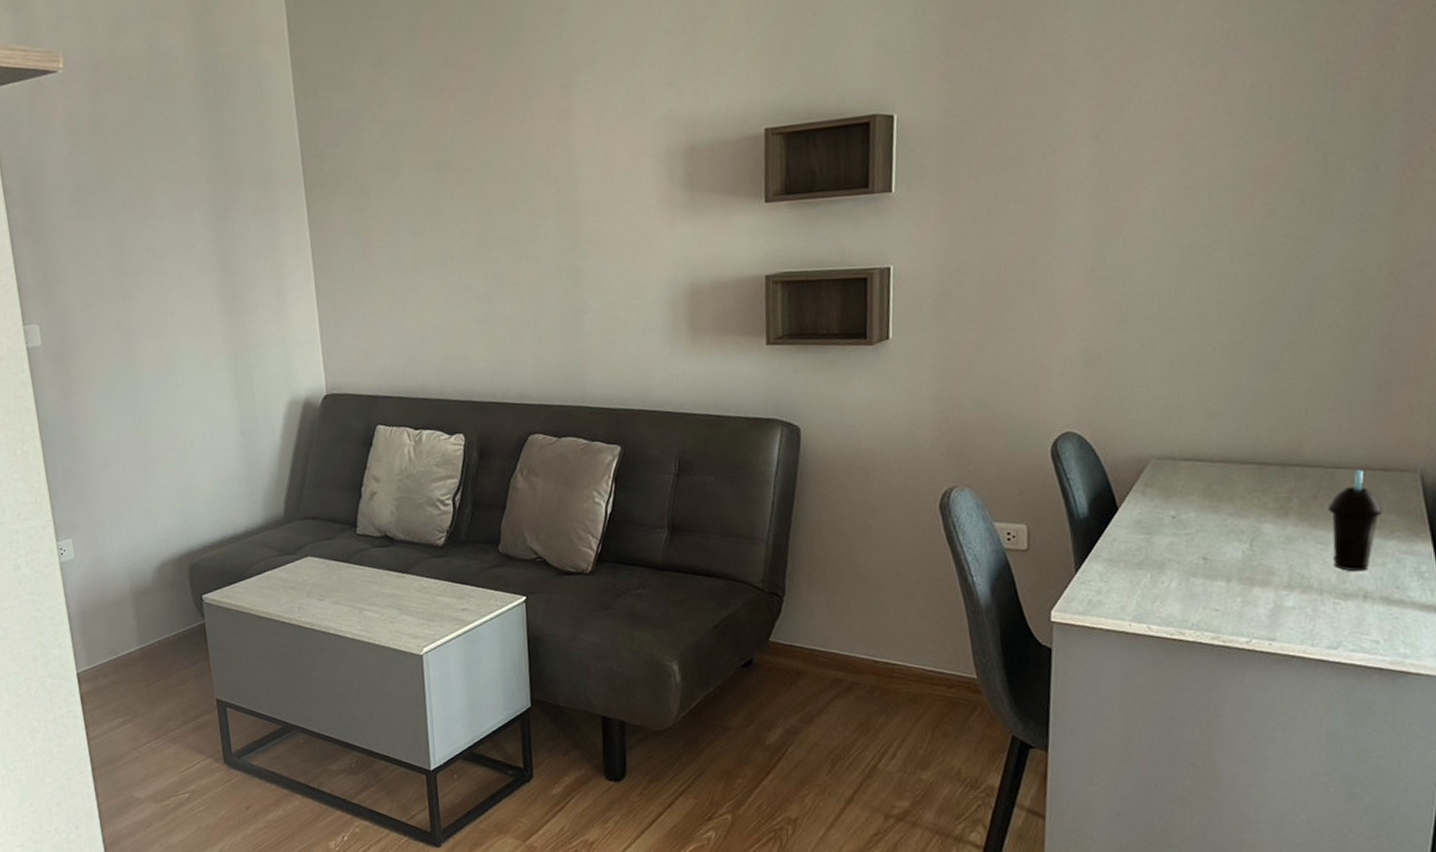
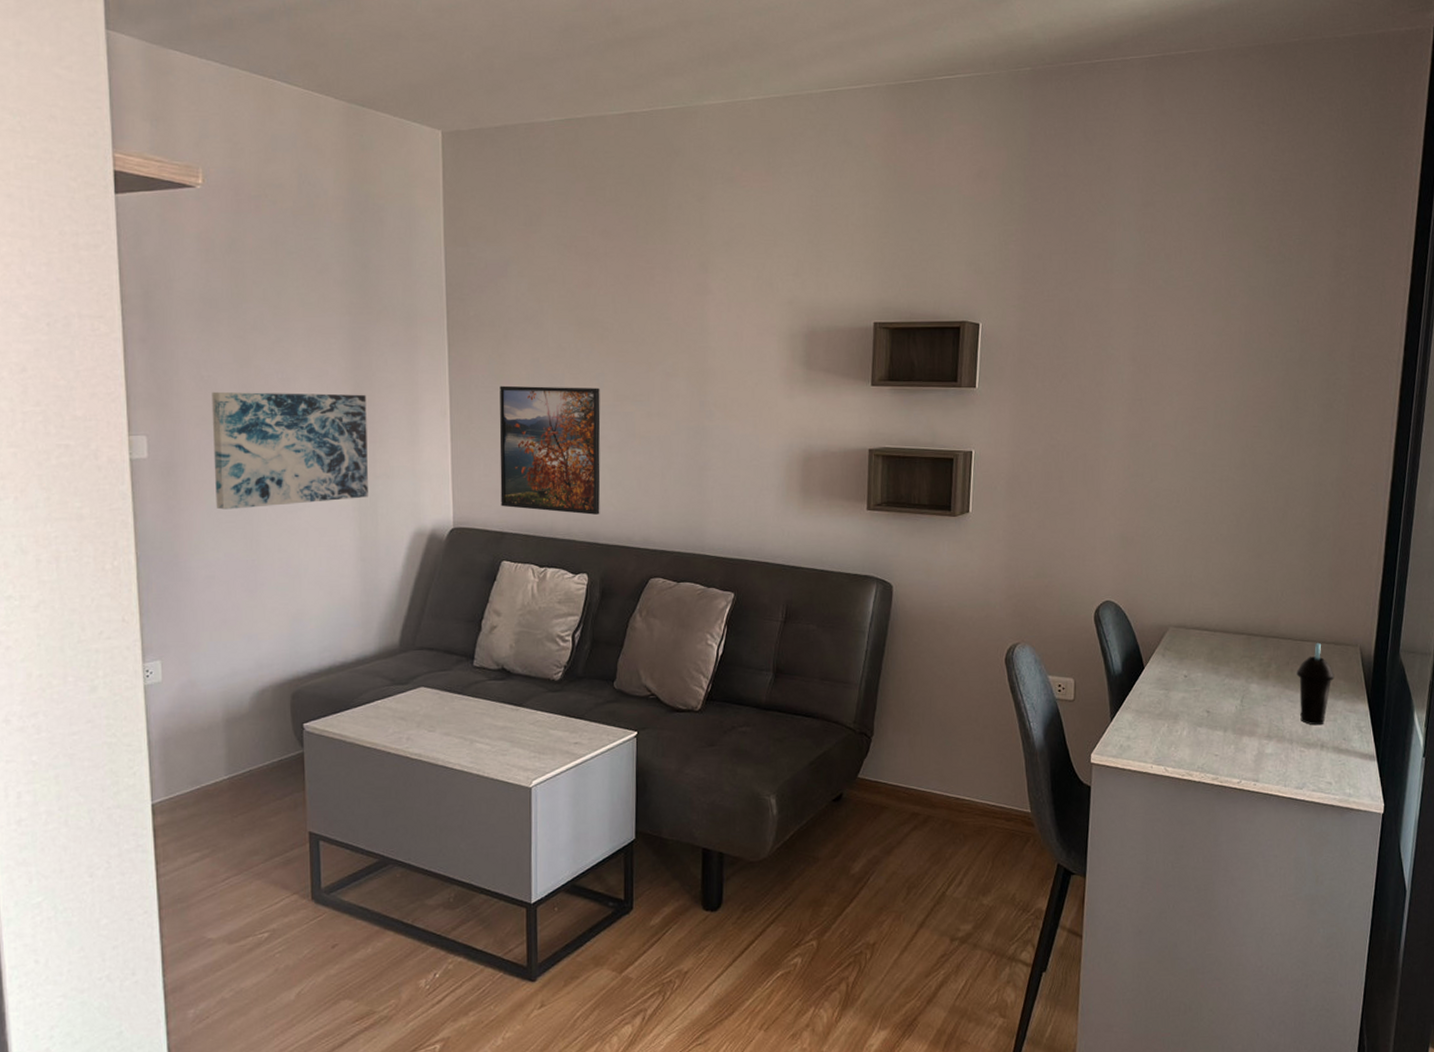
wall art: none [91,264,243,391] -> present [211,391,368,510]
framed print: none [361,235,473,372] -> present [499,385,601,515]

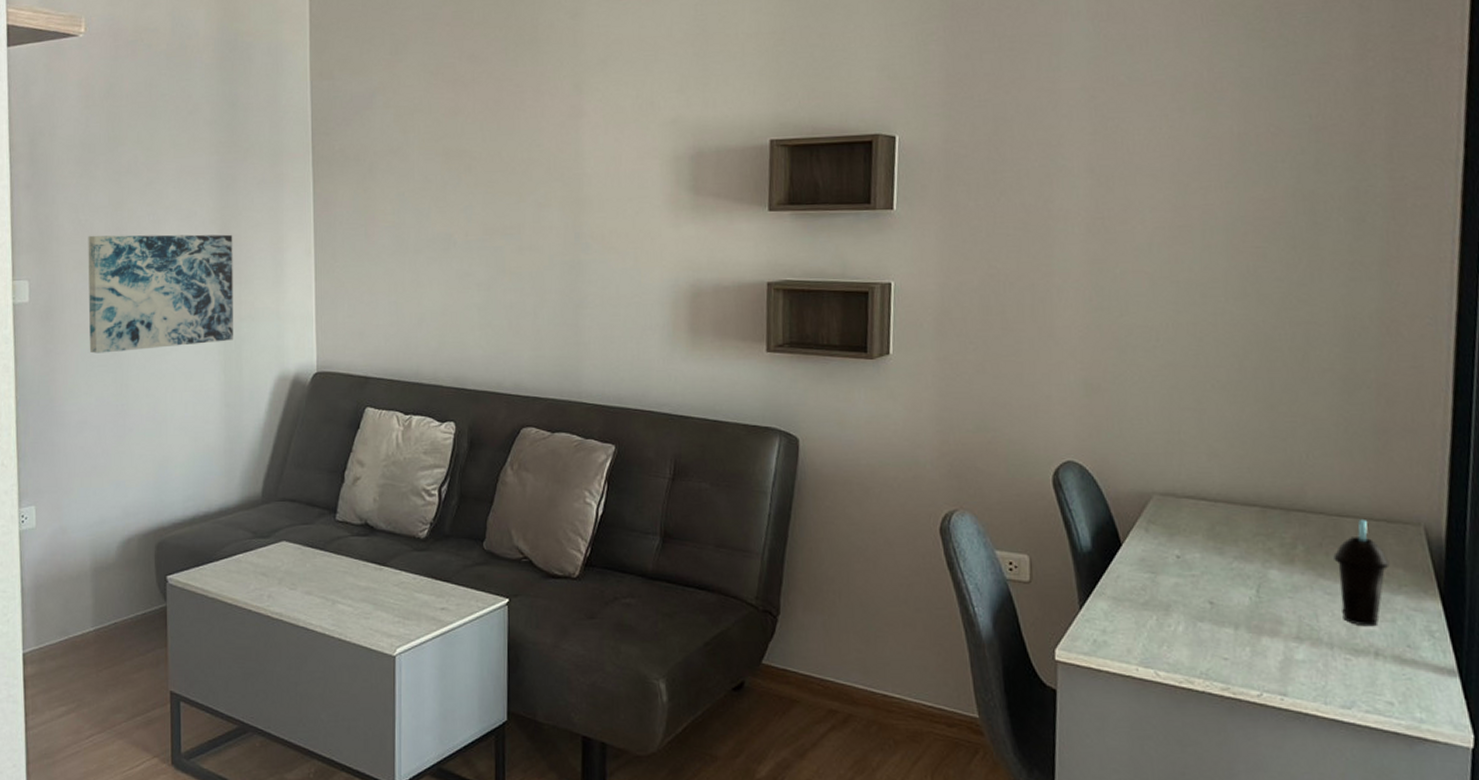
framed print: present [499,385,601,515] -> none [364,221,469,358]

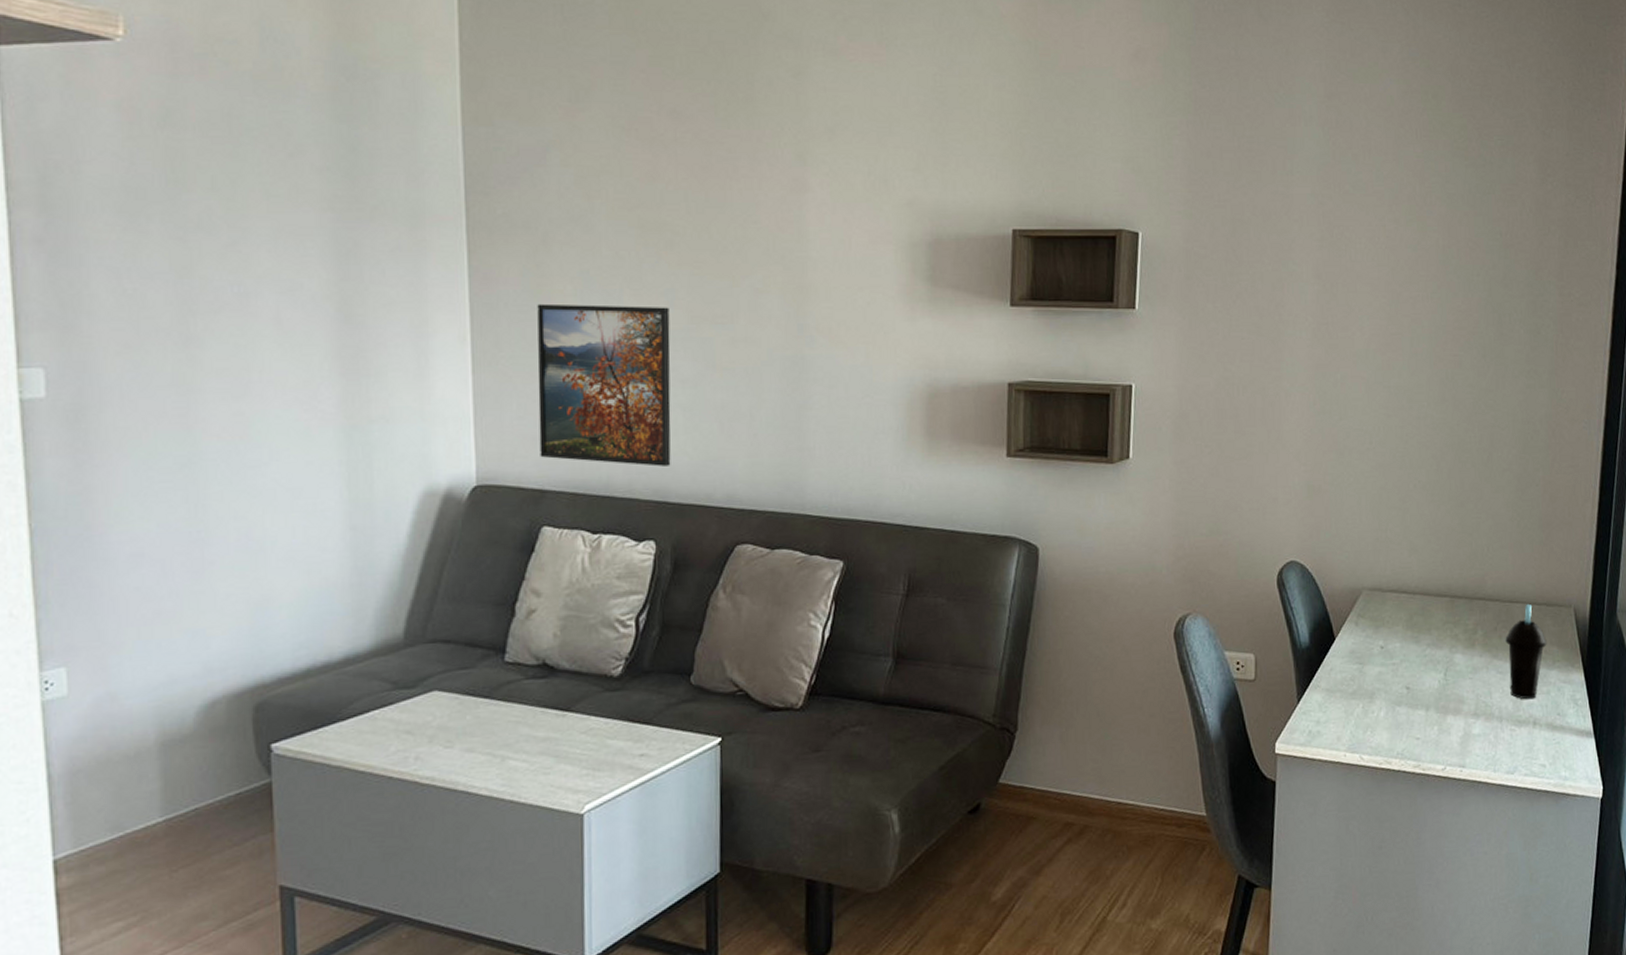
wall art: present [88,234,233,354] -> none [138,309,360,466]
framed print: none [364,221,469,358] -> present [537,303,671,467]

